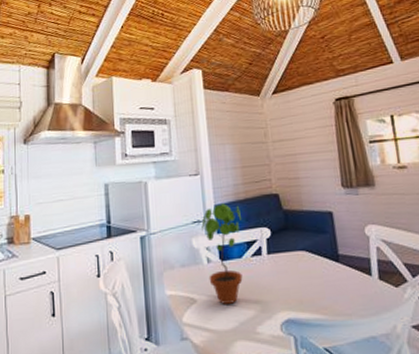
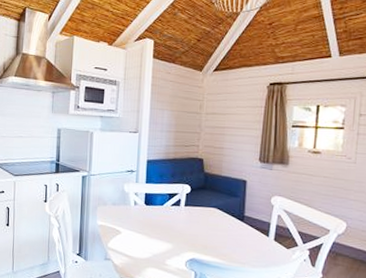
potted plant: present [201,203,243,304] -> none [133,159,168,240]

